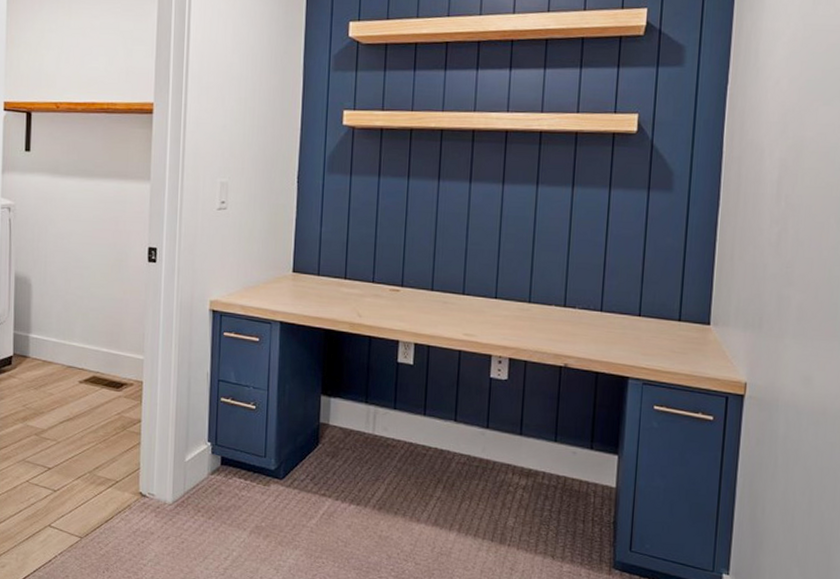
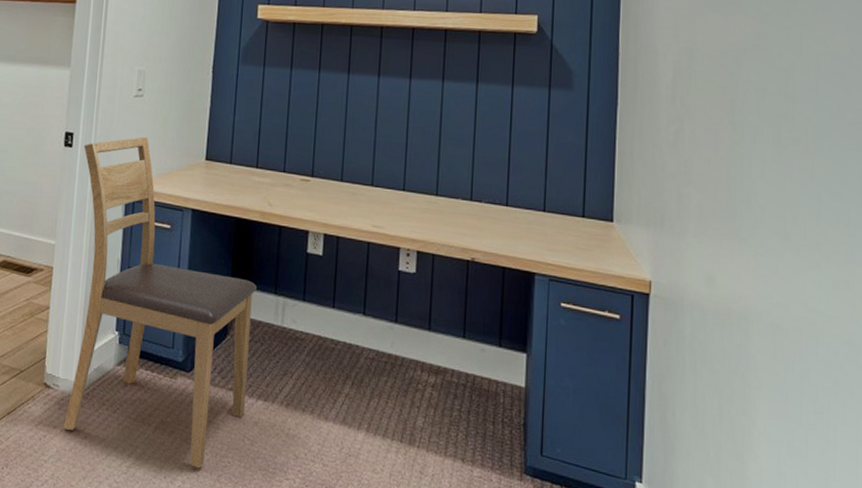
chair: none [161,250,347,568] -> present [64,137,257,468]

